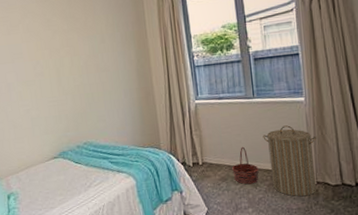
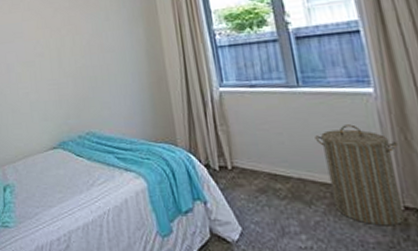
basket: present [232,146,259,185] -> none [273,149,313,201]

